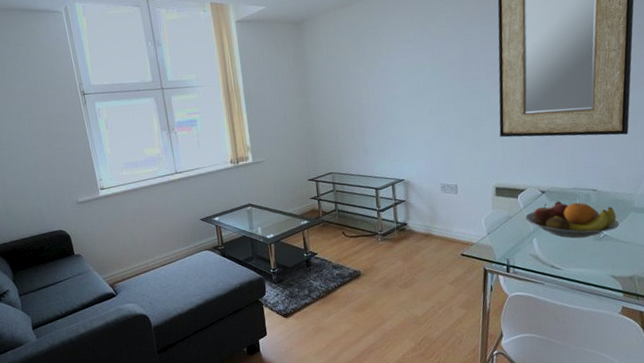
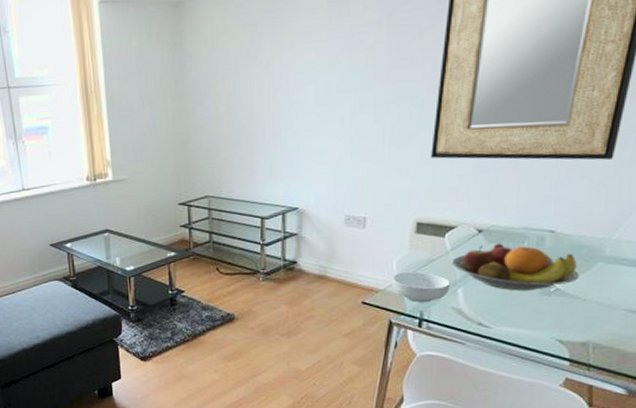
cereal bowl: none [482,227,527,252] -> present [392,272,450,302]

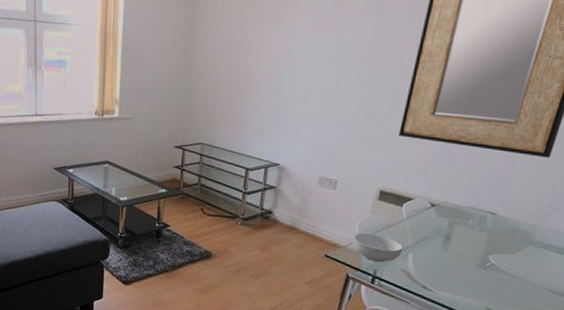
fruit bowl: present [452,243,579,291] -> none [406,218,512,263]

